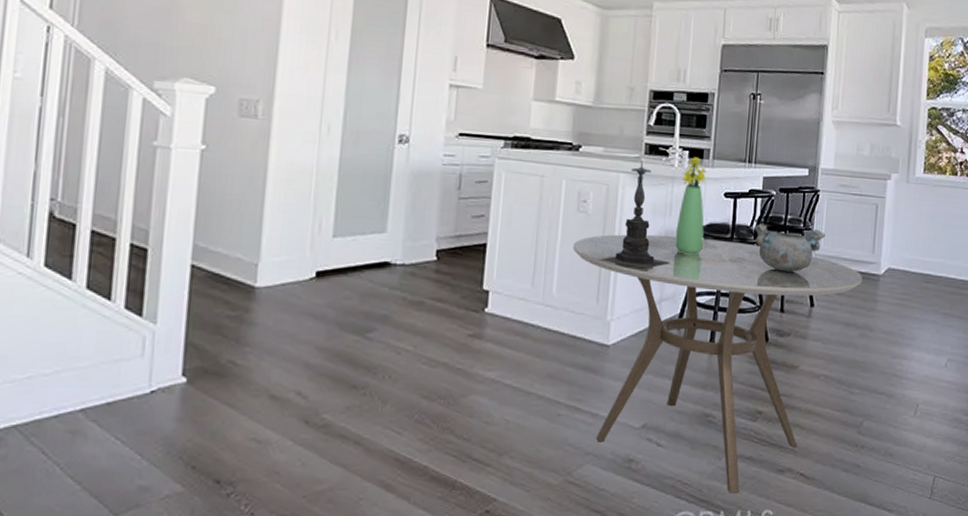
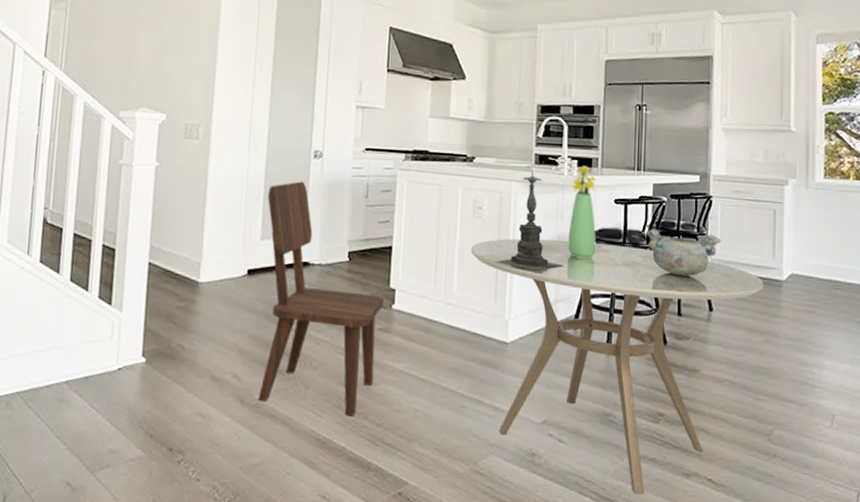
dining chair: none [326,169,476,432] -> present [257,181,384,417]

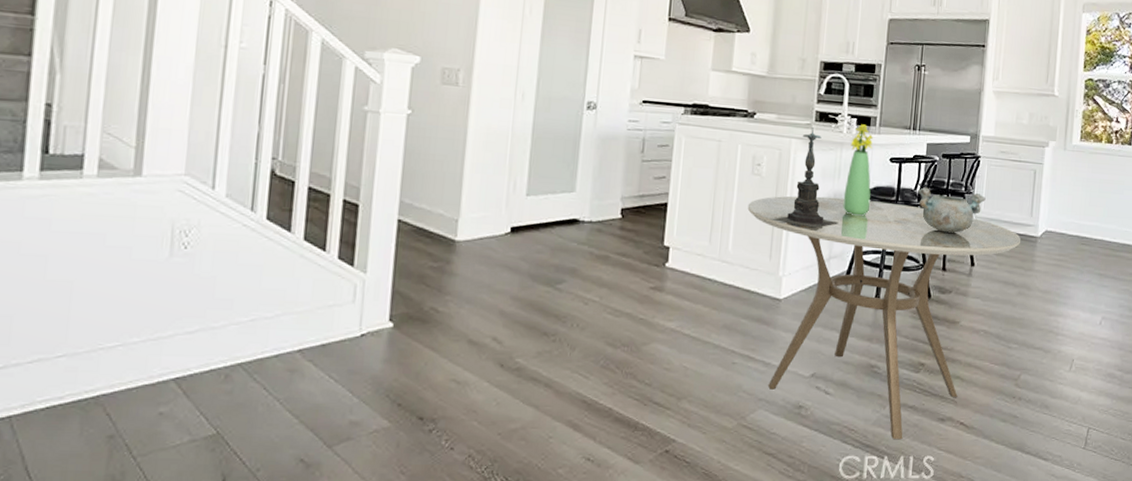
dining chair: present [257,181,384,417] -> none [519,134,658,377]

